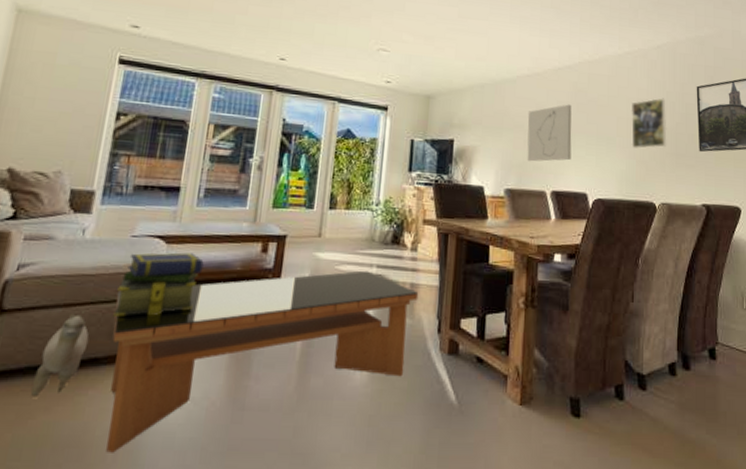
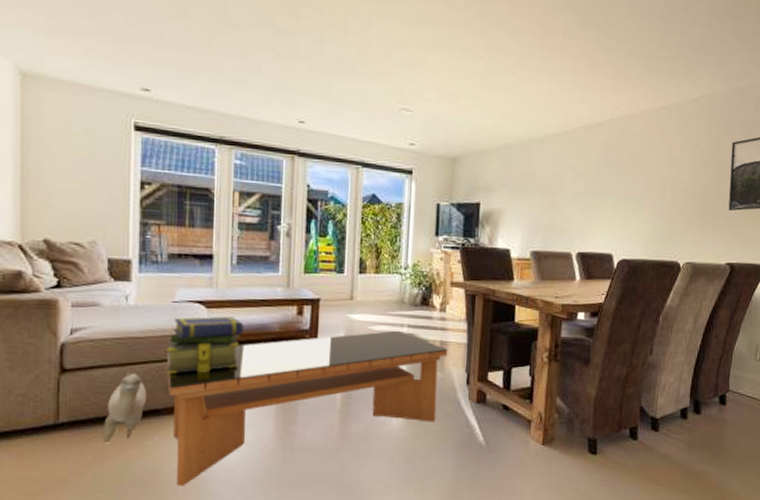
wall art: present [527,104,572,162] -> none [553,164,601,224]
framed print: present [631,98,667,149] -> none [660,155,698,208]

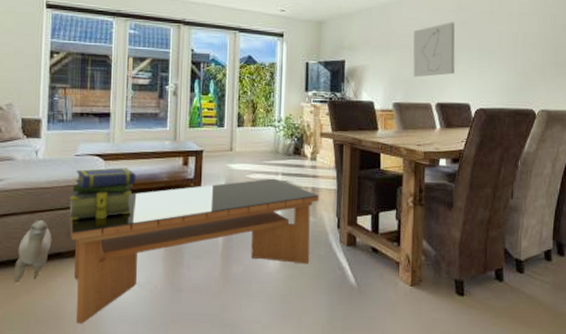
wall art: none [553,164,601,224] -> present [413,22,455,77]

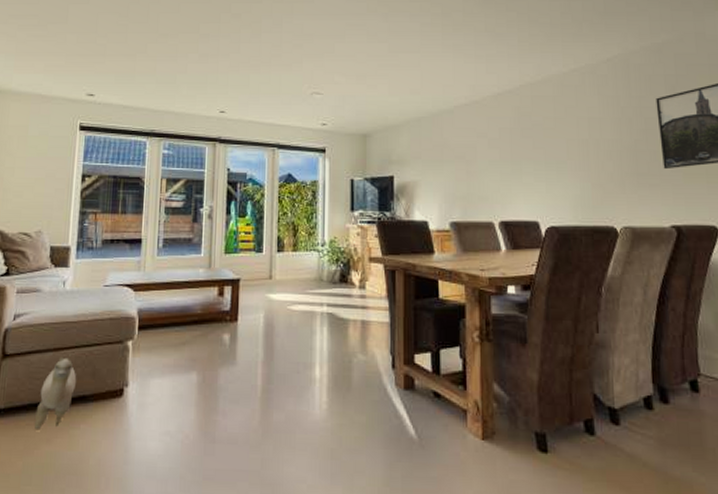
stack of books: present [69,167,136,220] -> none [95,299,168,358]
coffee table: present [69,178,320,324] -> none [96,309,370,480]
wall art: present [413,22,455,77] -> none [468,130,519,193]

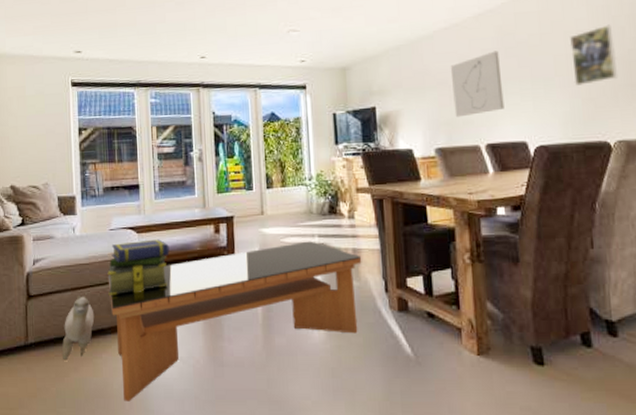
stack of books: none [95,299,168,358] -> present [107,239,170,295]
coffee table: none [96,309,370,480] -> present [108,241,362,402]
wall art: none [468,130,519,193] -> present [450,50,504,118]
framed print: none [581,114,626,170] -> present [569,24,619,86]

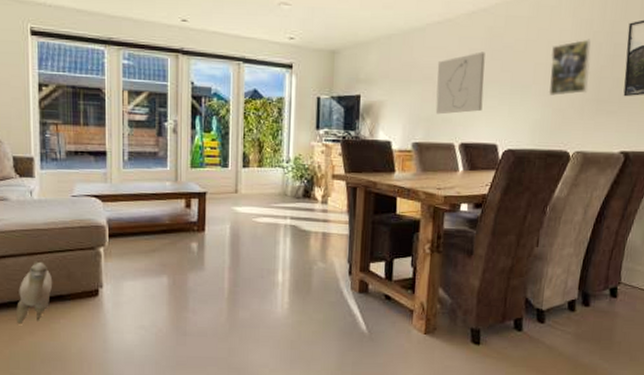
stack of books: present [107,239,170,295] -> none [68,209,137,263]
coffee table: present [108,241,362,402] -> none [68,222,330,365]

